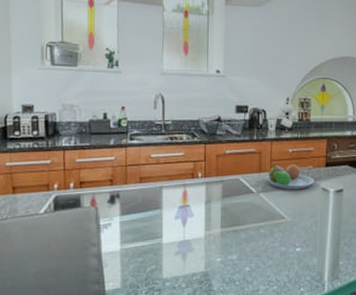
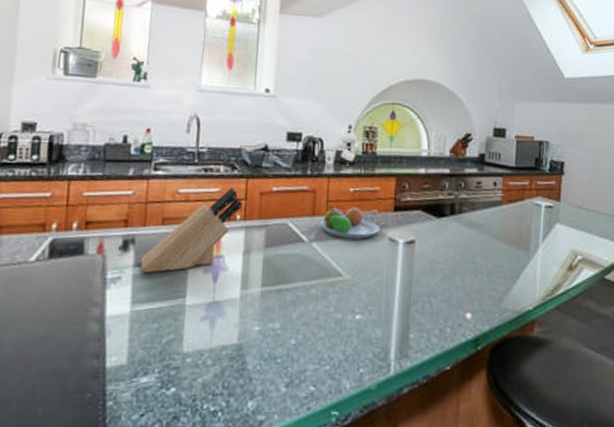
knife block: none [125,151,202,220] -> present [140,187,242,274]

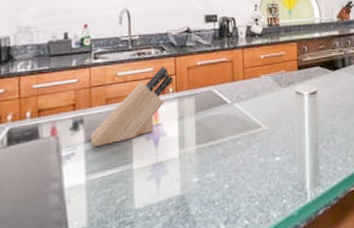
fruit bowl: present [320,205,380,239] -> none [239,69,288,97]

